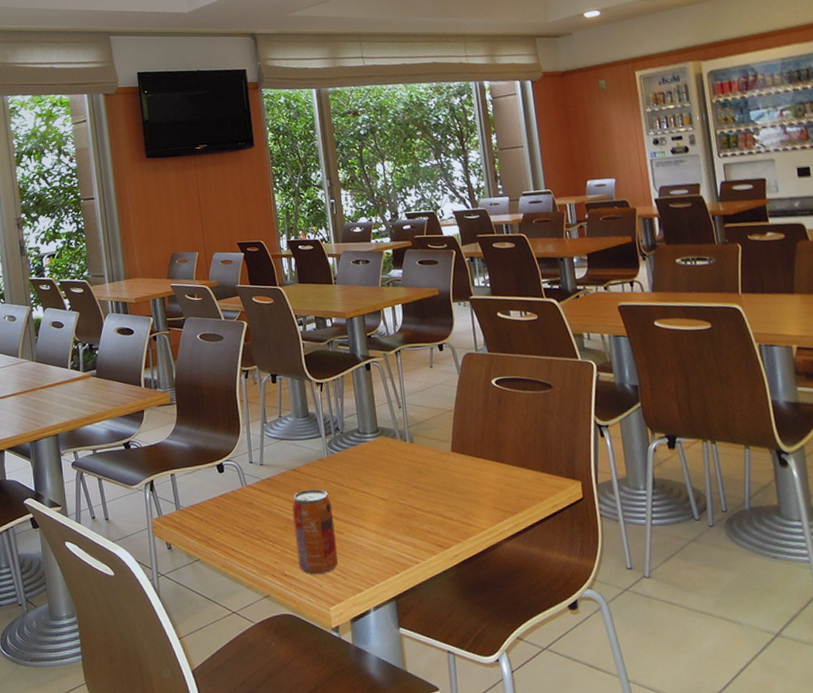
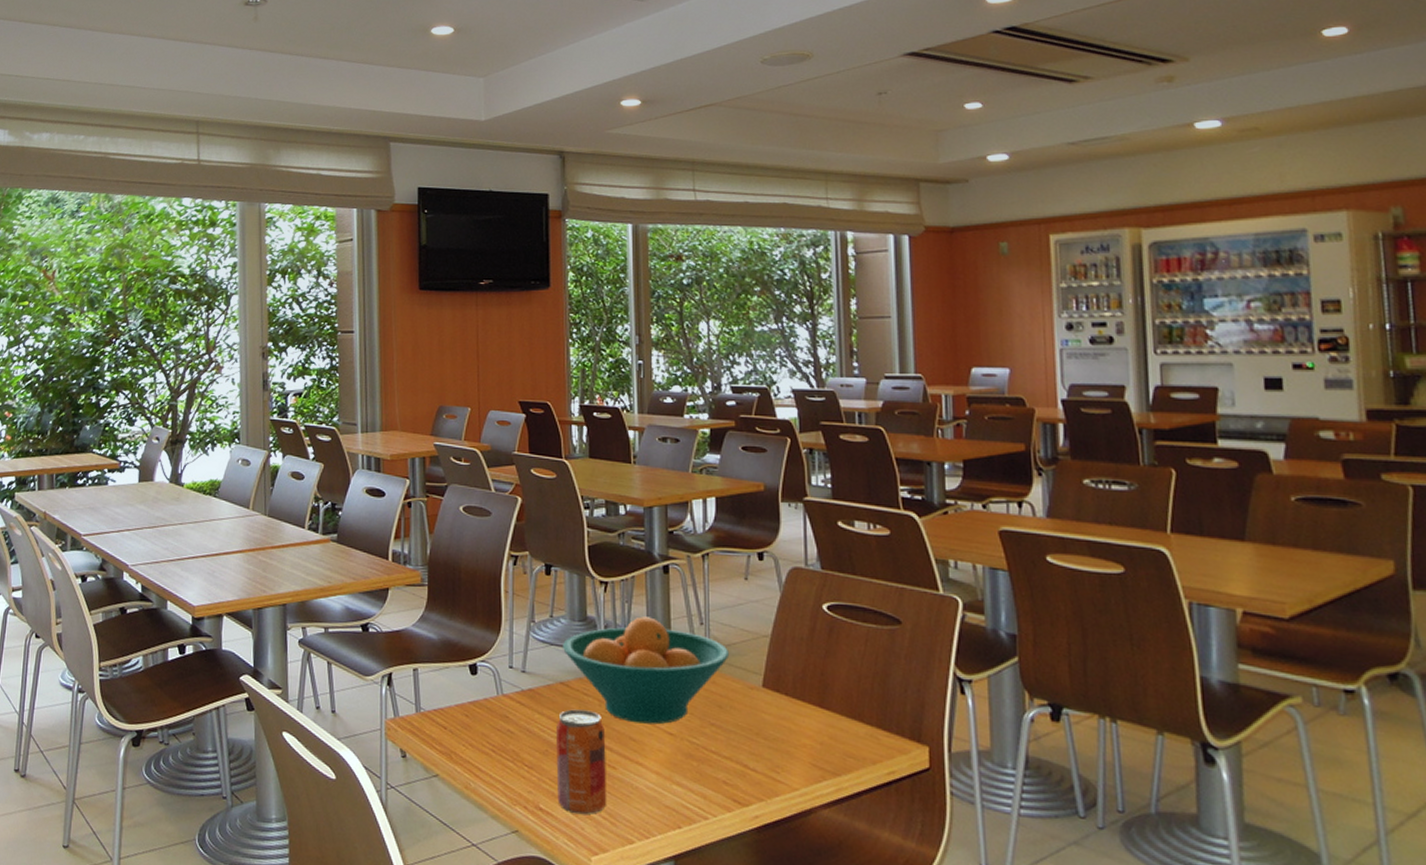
fruit bowl: none [291,407,423,494] -> present [563,616,729,725]

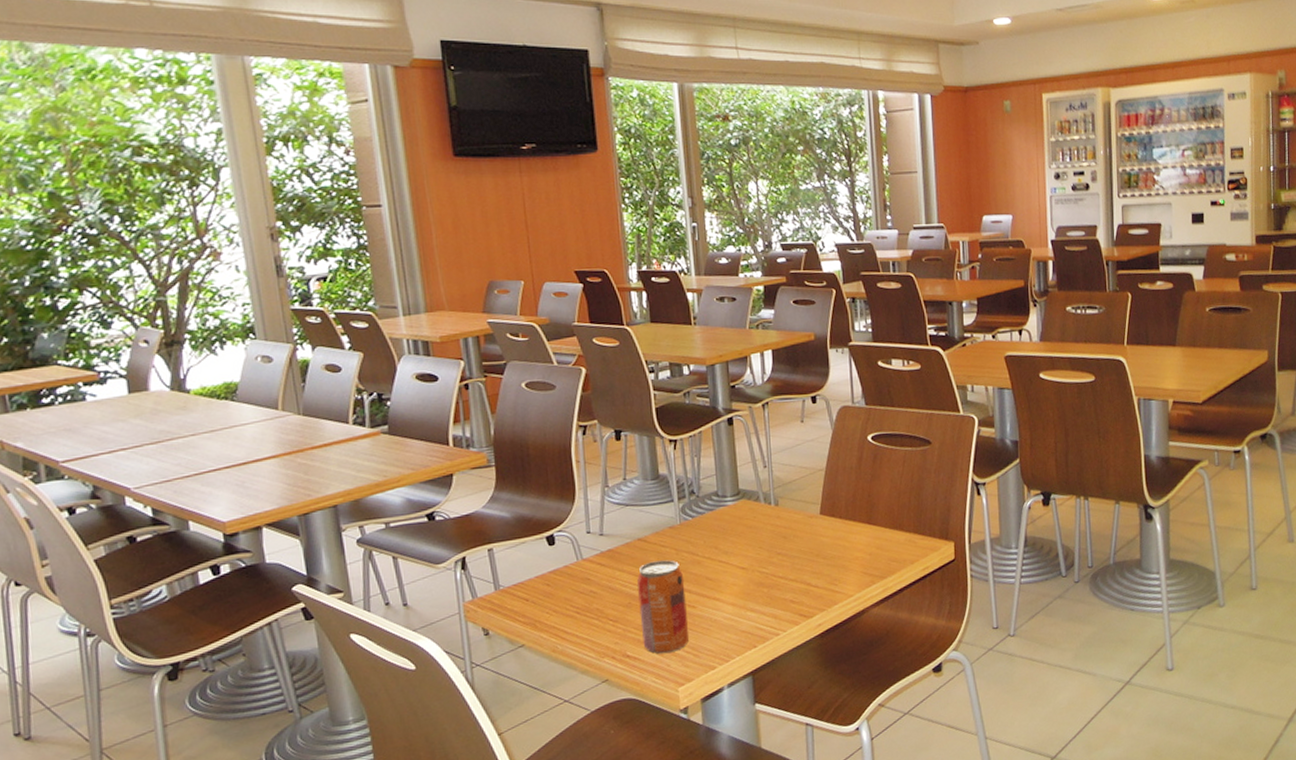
fruit bowl: present [563,616,729,725] -> none [638,467,790,564]

